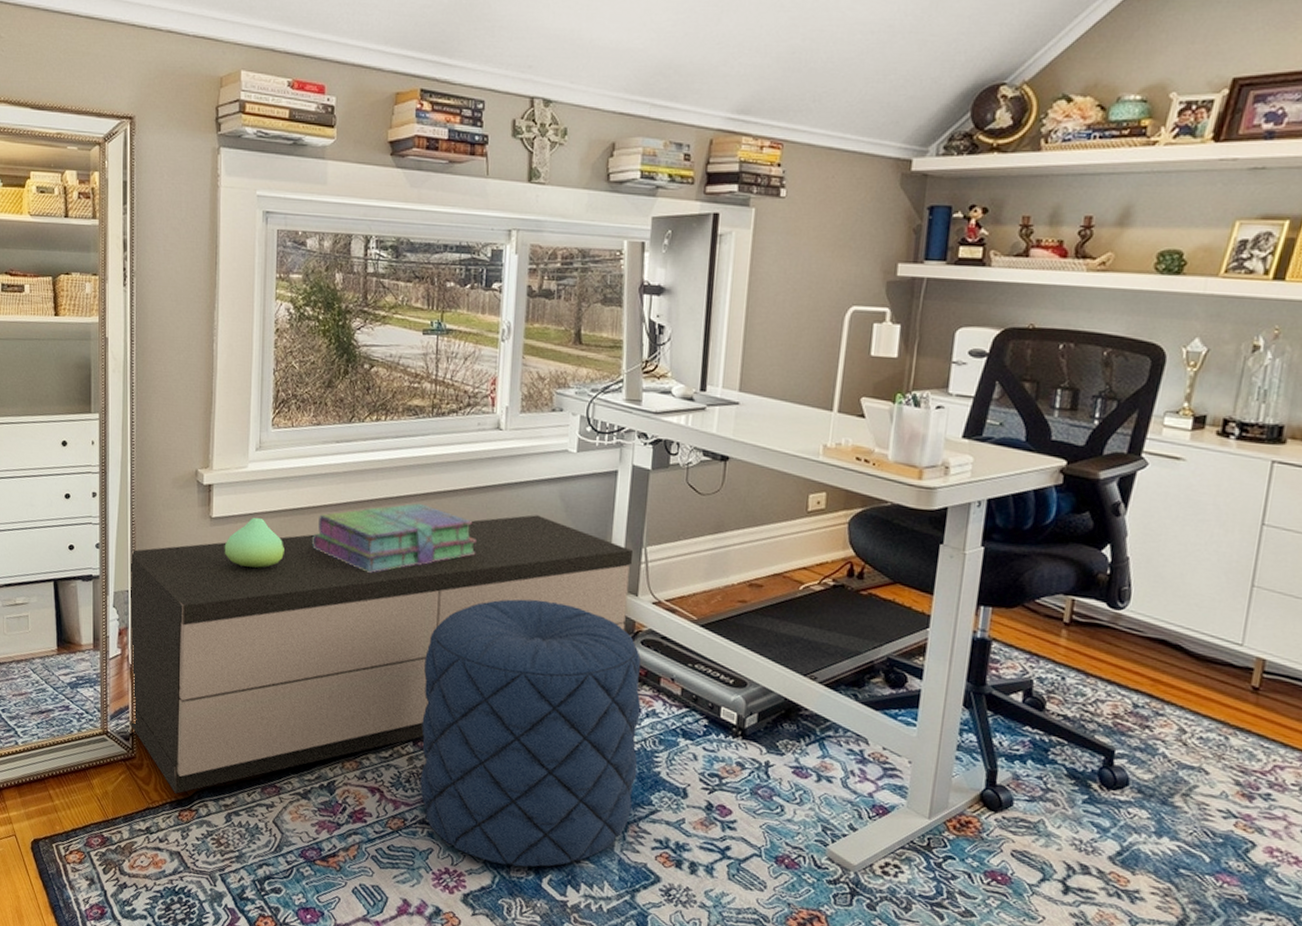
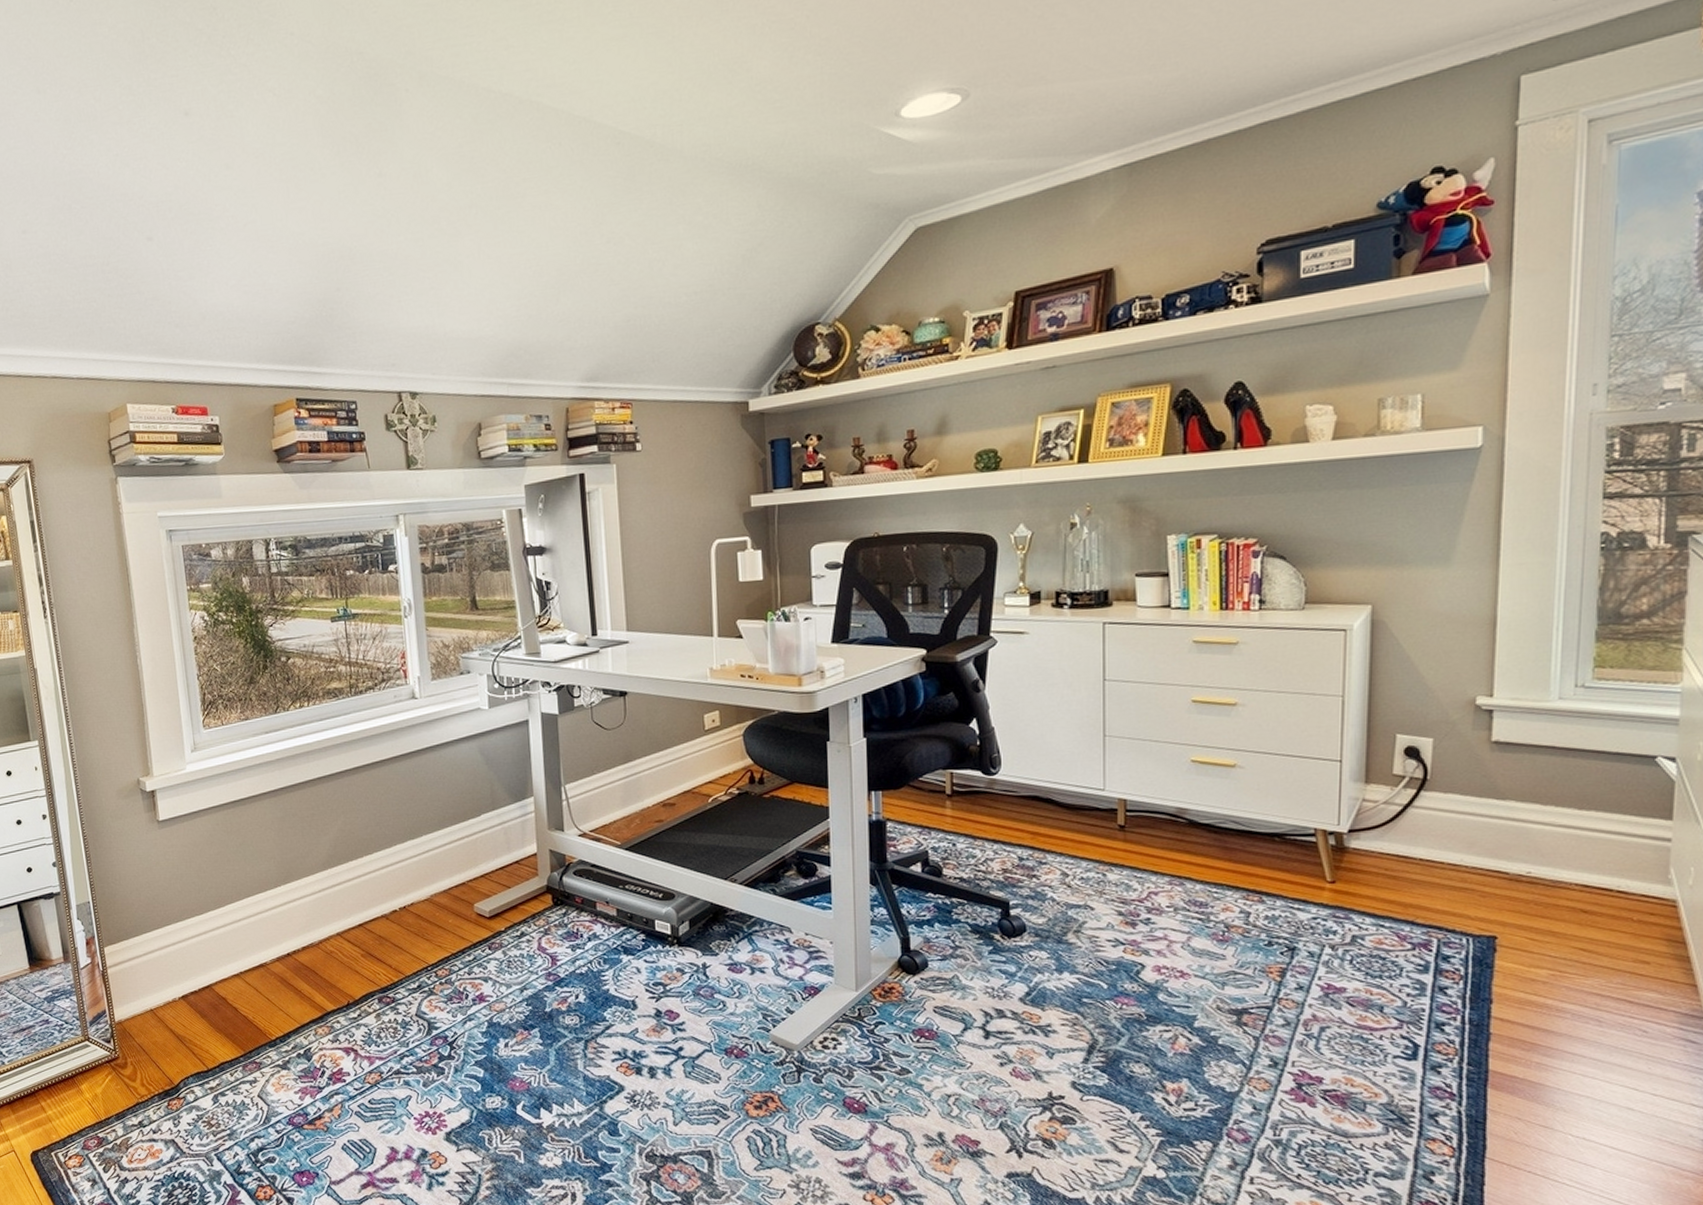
storage bench: present [128,515,634,794] -> none [87,772,557,1085]
plush toy: present [224,518,284,568] -> none [174,815,232,862]
stack of books: present [312,503,477,573] -> none [256,777,410,849]
pouf: present [420,599,641,867] -> none [377,848,588,1099]

